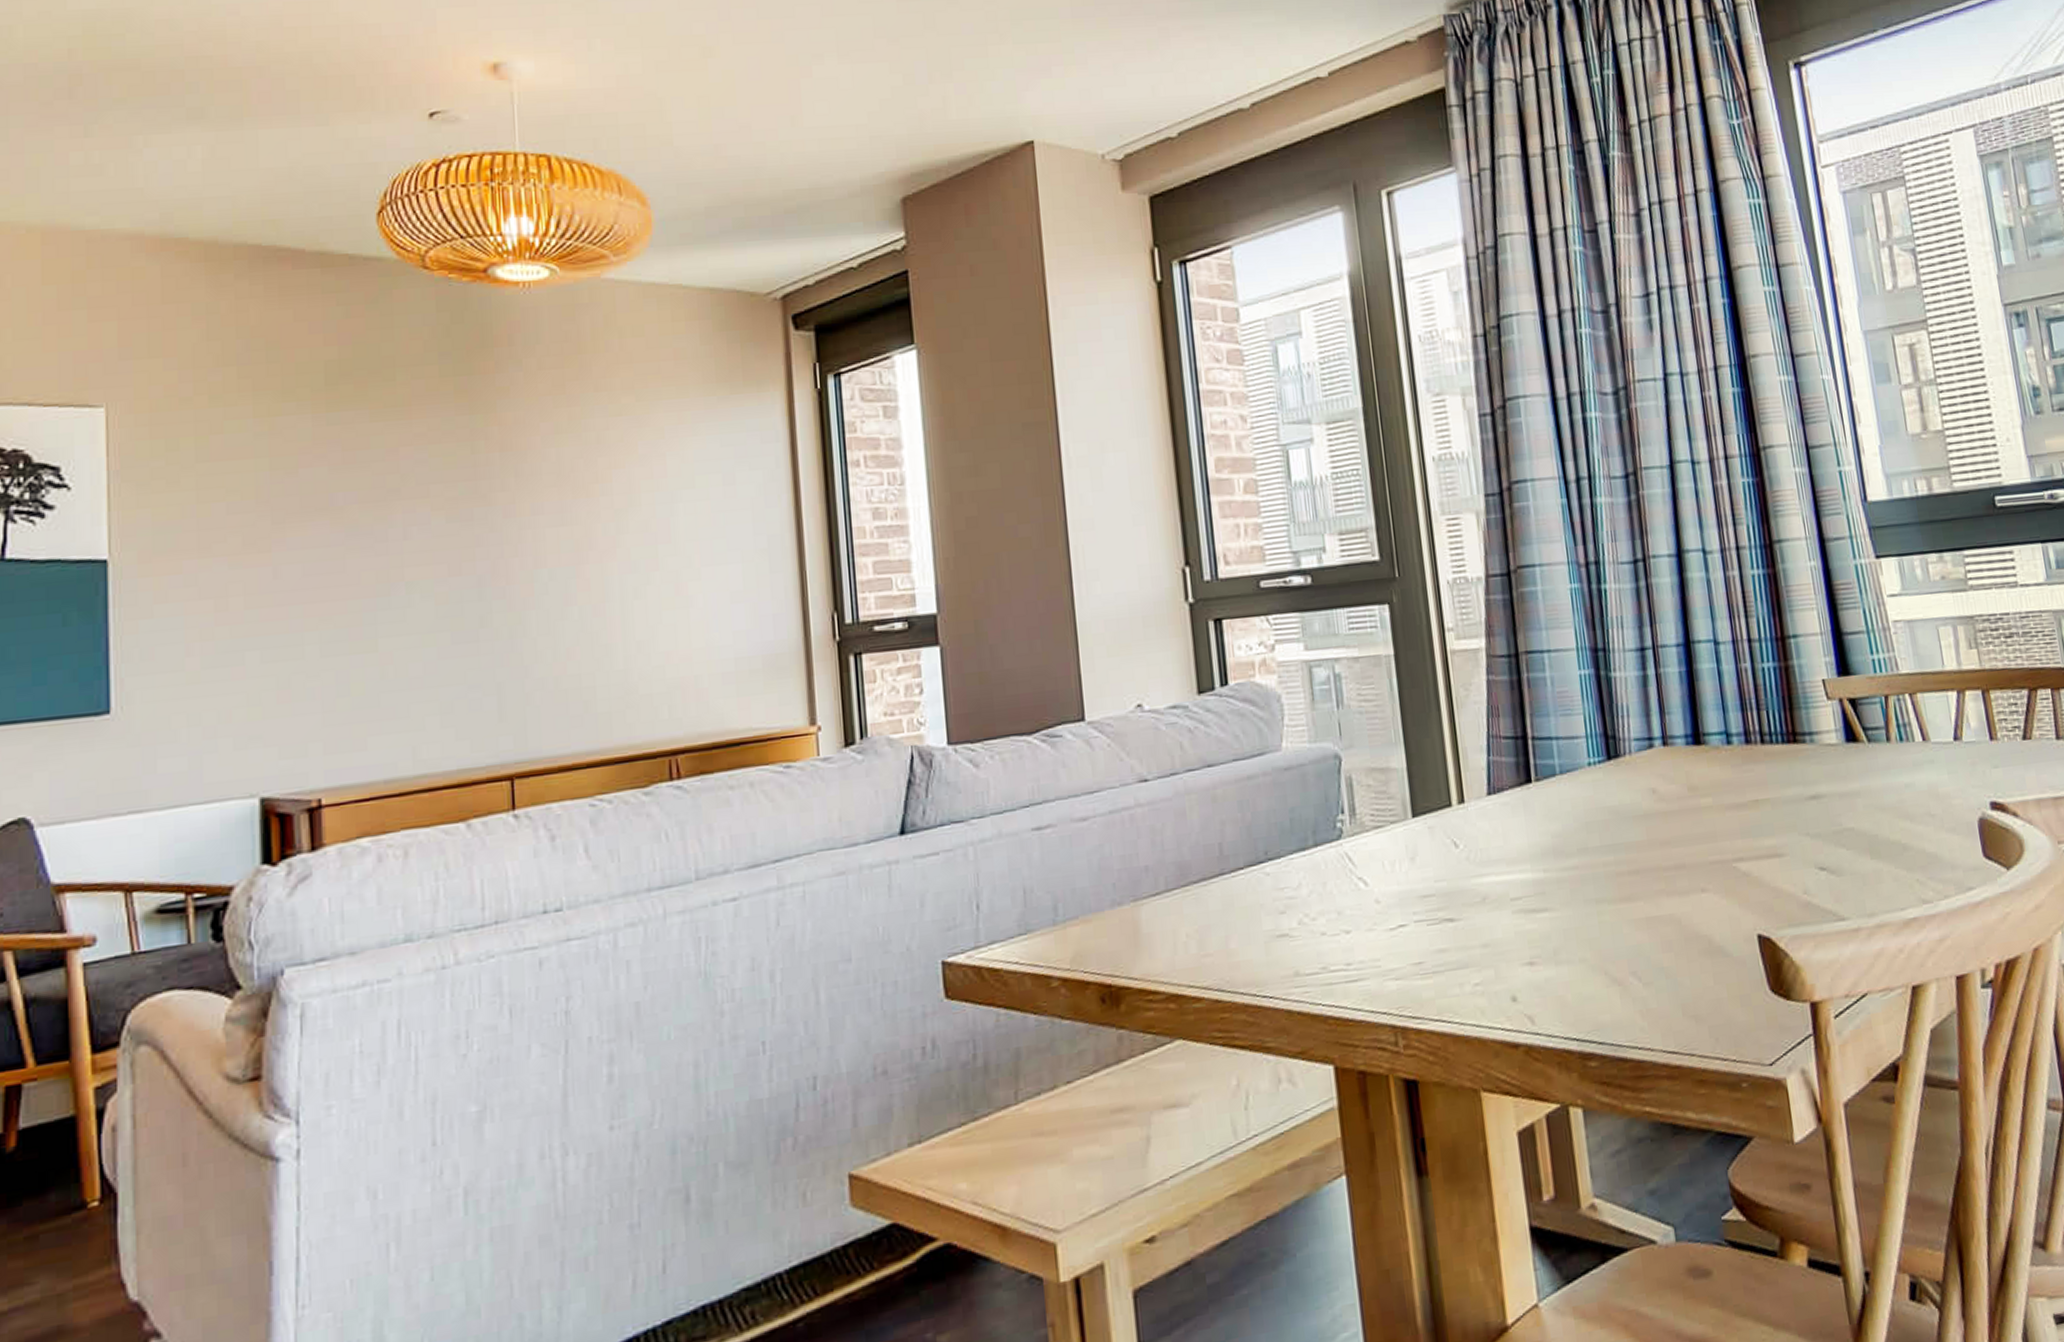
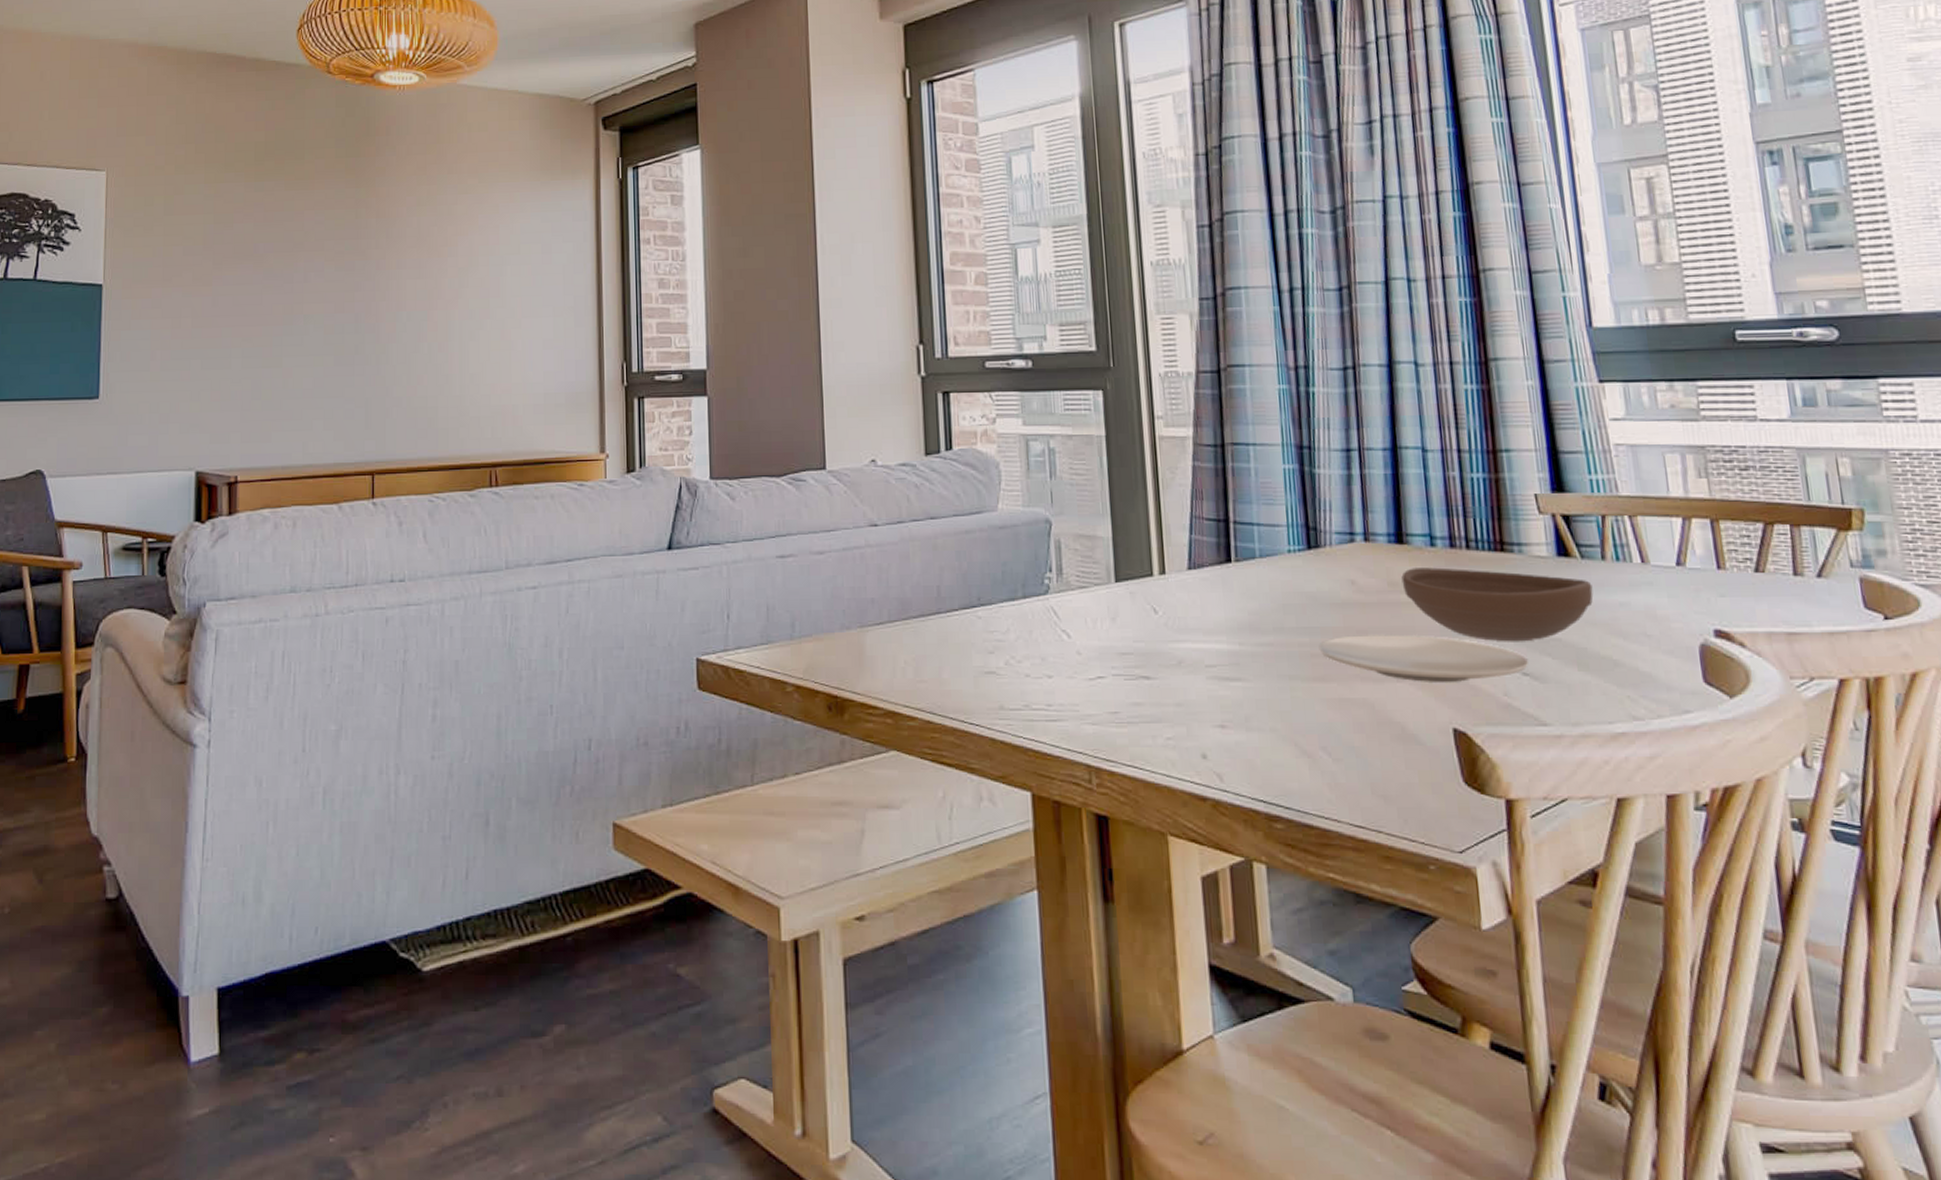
plate: none [1623,840,1825,890] -> present [1318,634,1528,682]
bowl: none [1700,763,1881,838] -> present [1401,567,1594,642]

